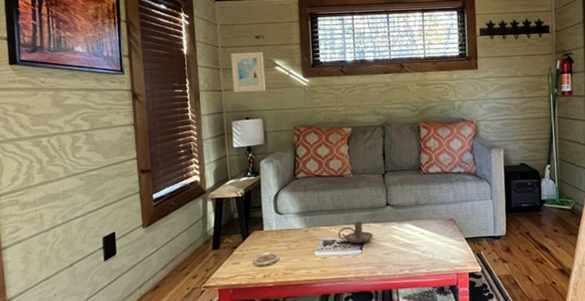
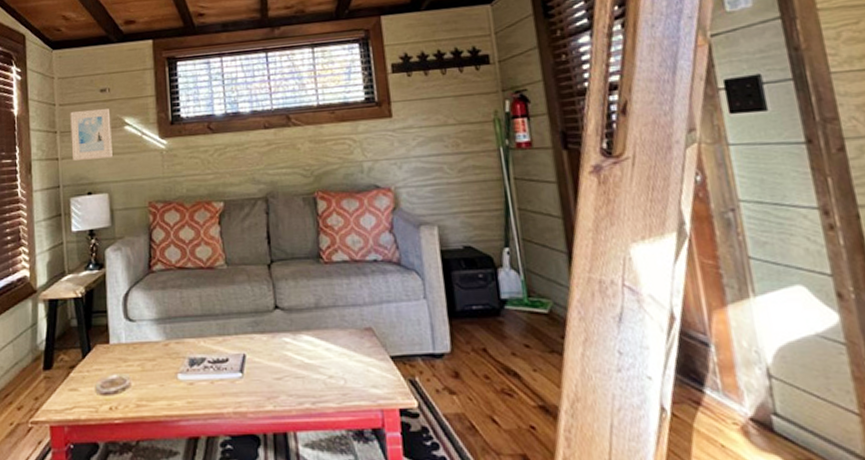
candle holder: present [338,221,373,243] -> none [209,331,258,363]

